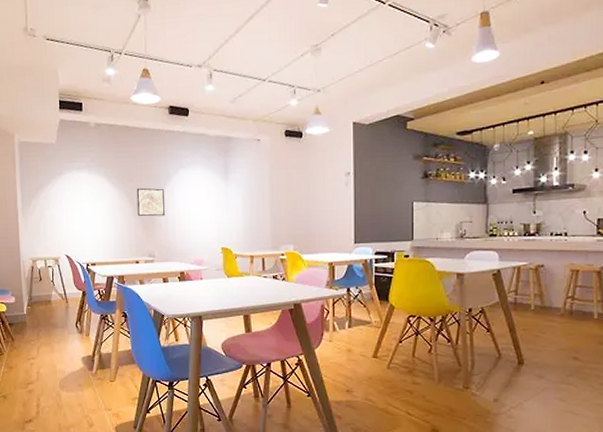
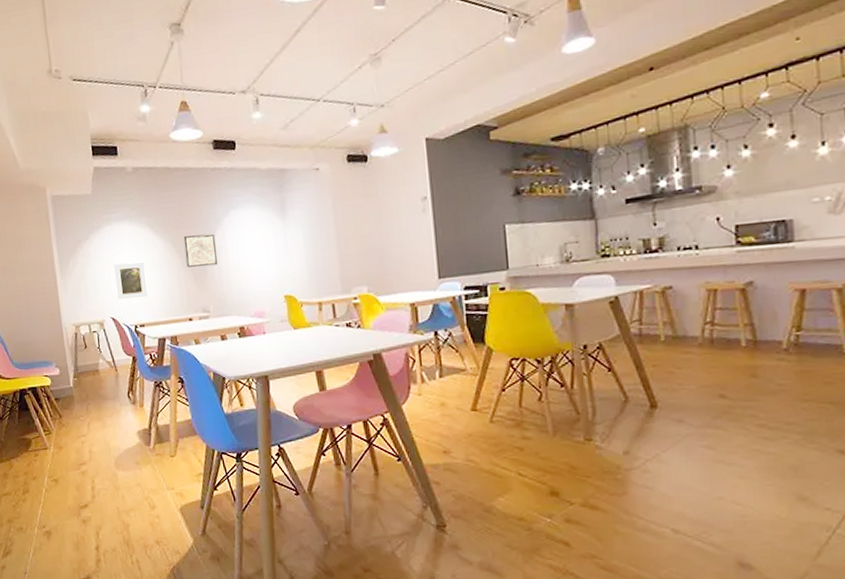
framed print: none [71,207,101,241] -> present [113,261,149,301]

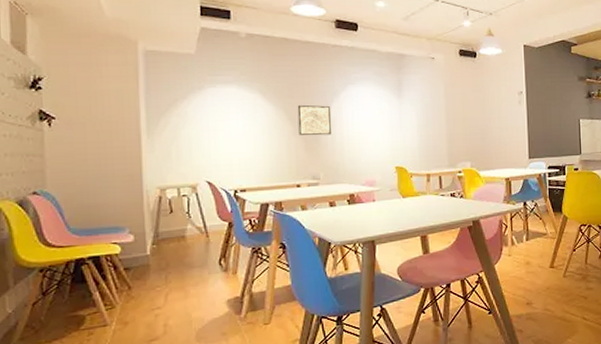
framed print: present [113,261,149,301] -> none [214,126,253,164]

